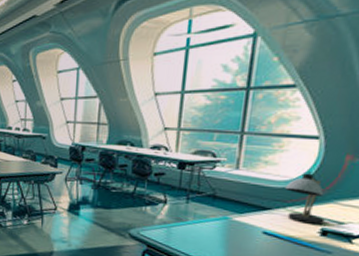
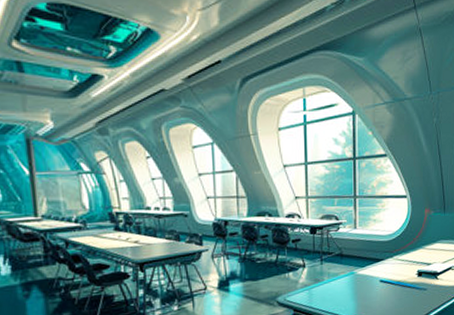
desk lamp: present [285,170,325,225] -> none [390,224,419,269]

